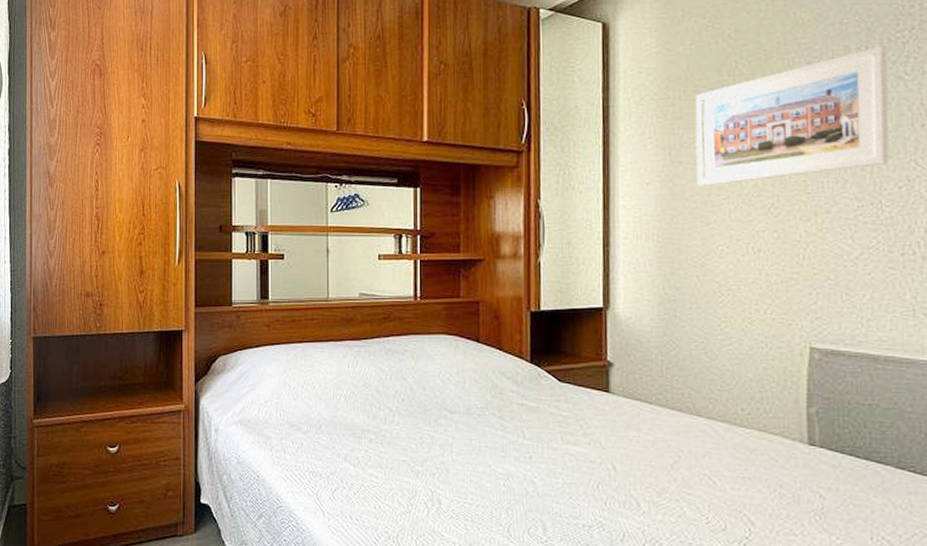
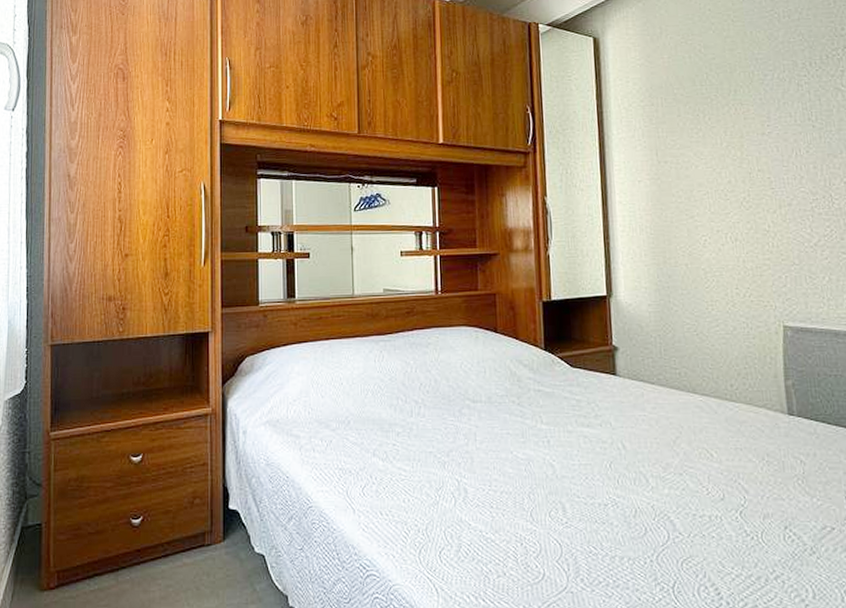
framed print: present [695,45,889,186] -> none [675,61,835,183]

